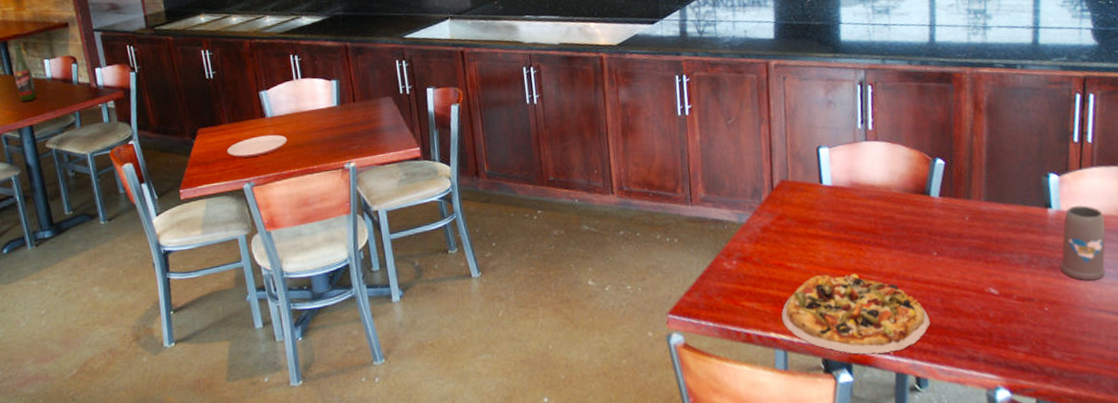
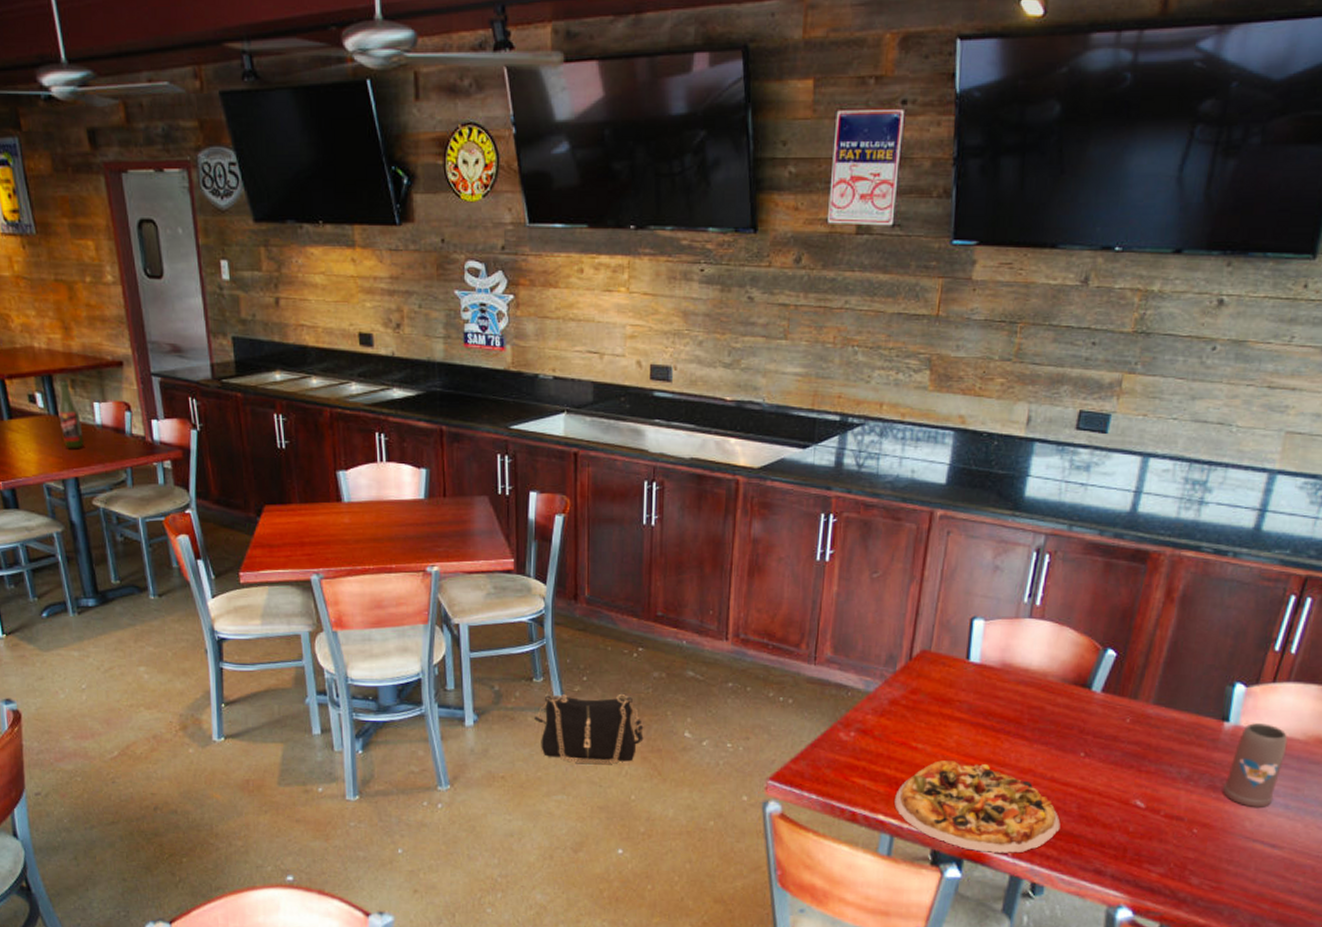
plate: present [227,134,287,158] -> none [296,522,364,545]
handbag: none [453,254,553,323] -> present [534,694,644,765]

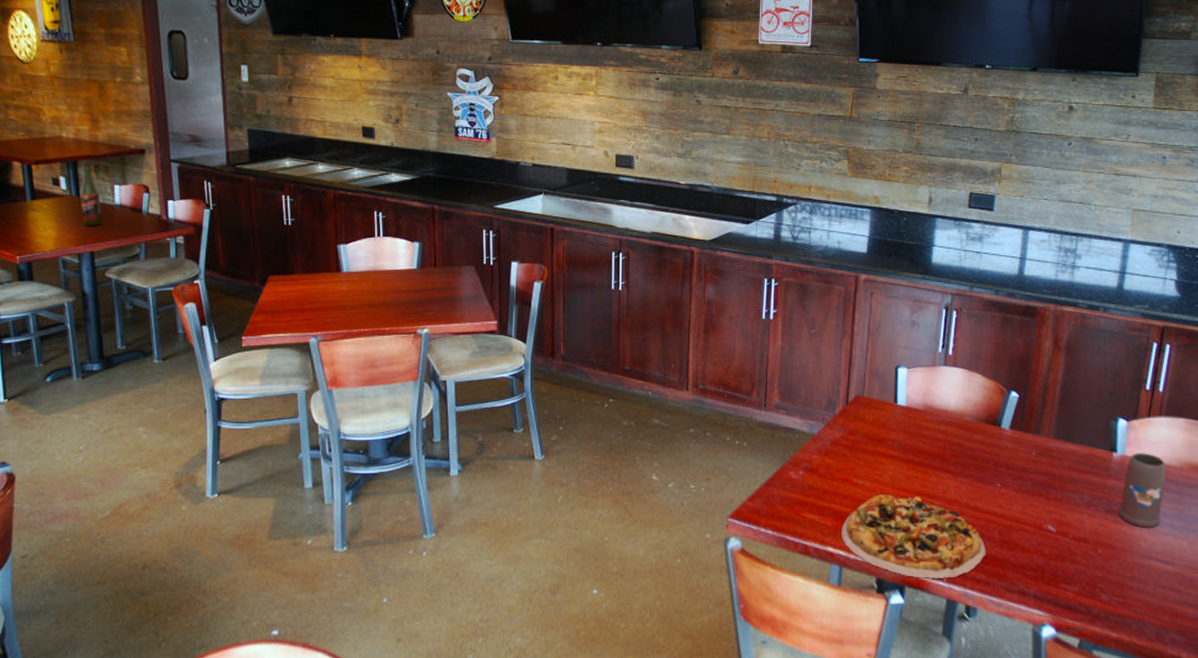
handbag: present [534,694,644,765] -> none [515,442,615,509]

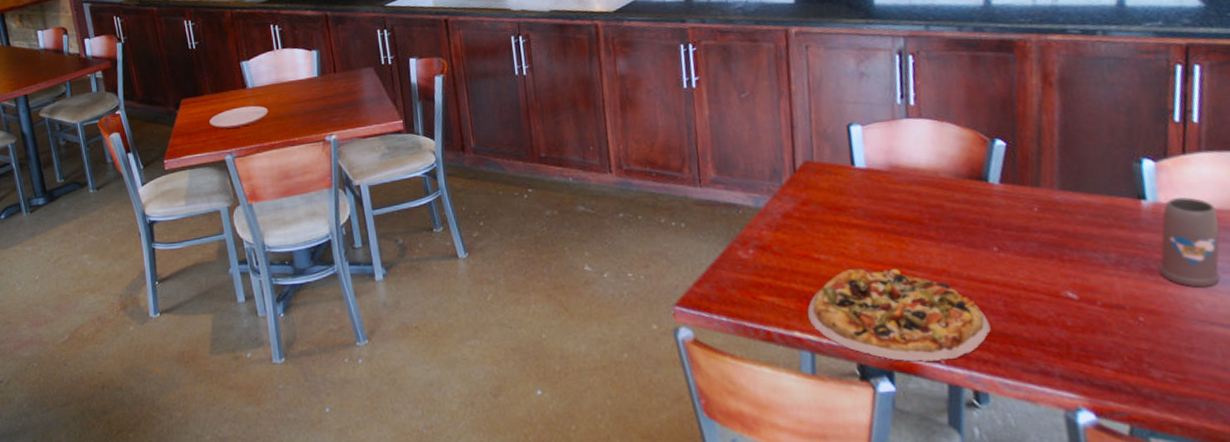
beer bottle: present [80,165,102,227] -> none [9,15,31,72]
plate: none [297,290,361,311] -> present [209,105,268,129]

